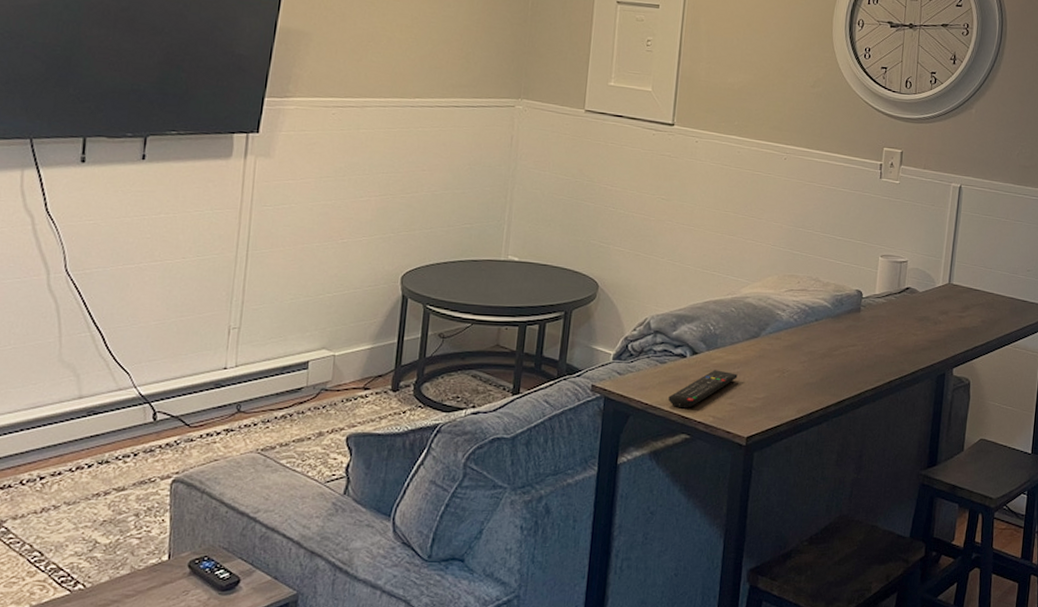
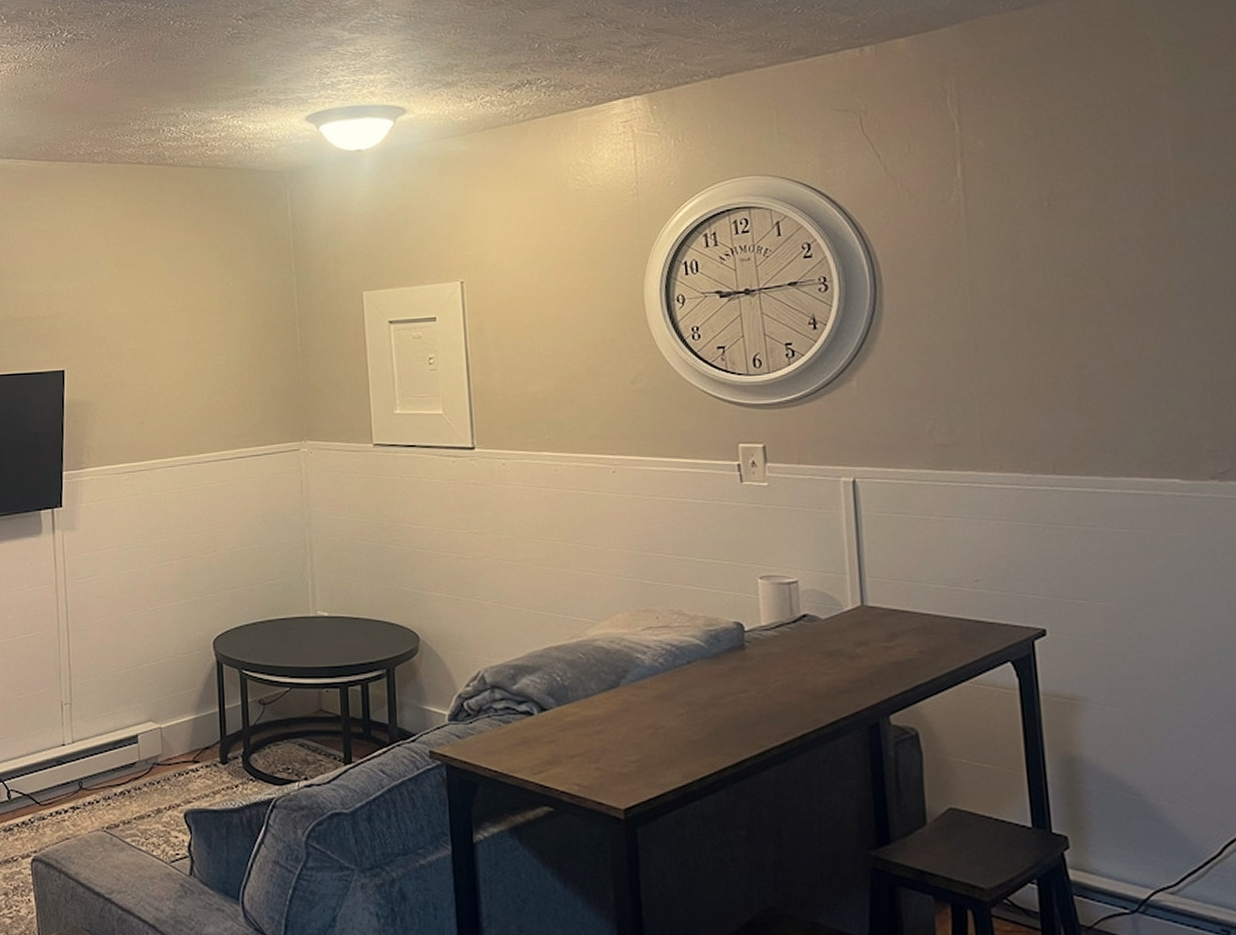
remote control: present [668,370,738,409] -> none [520,728,600,776]

